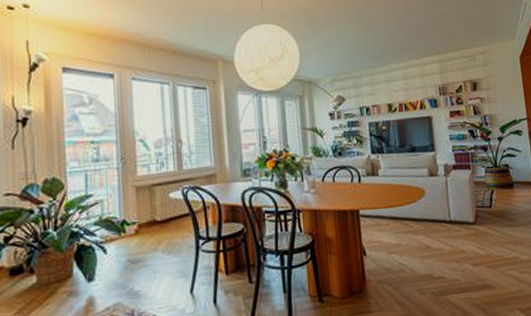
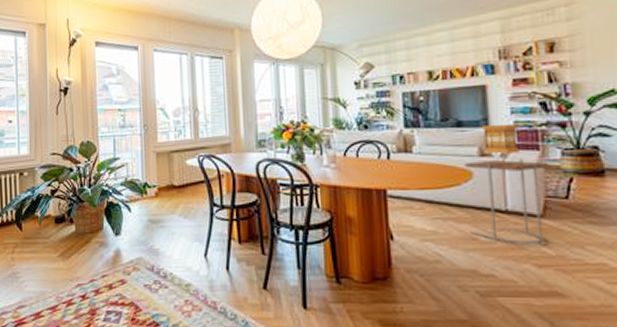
side table: none [419,176,478,249] -> present [465,158,550,244]
lantern: none [429,148,458,174] -> present [481,123,520,154]

